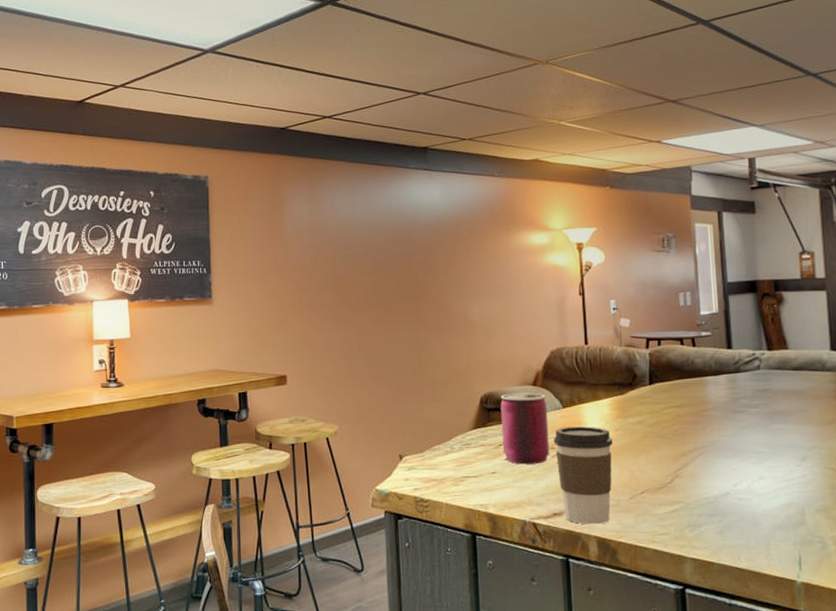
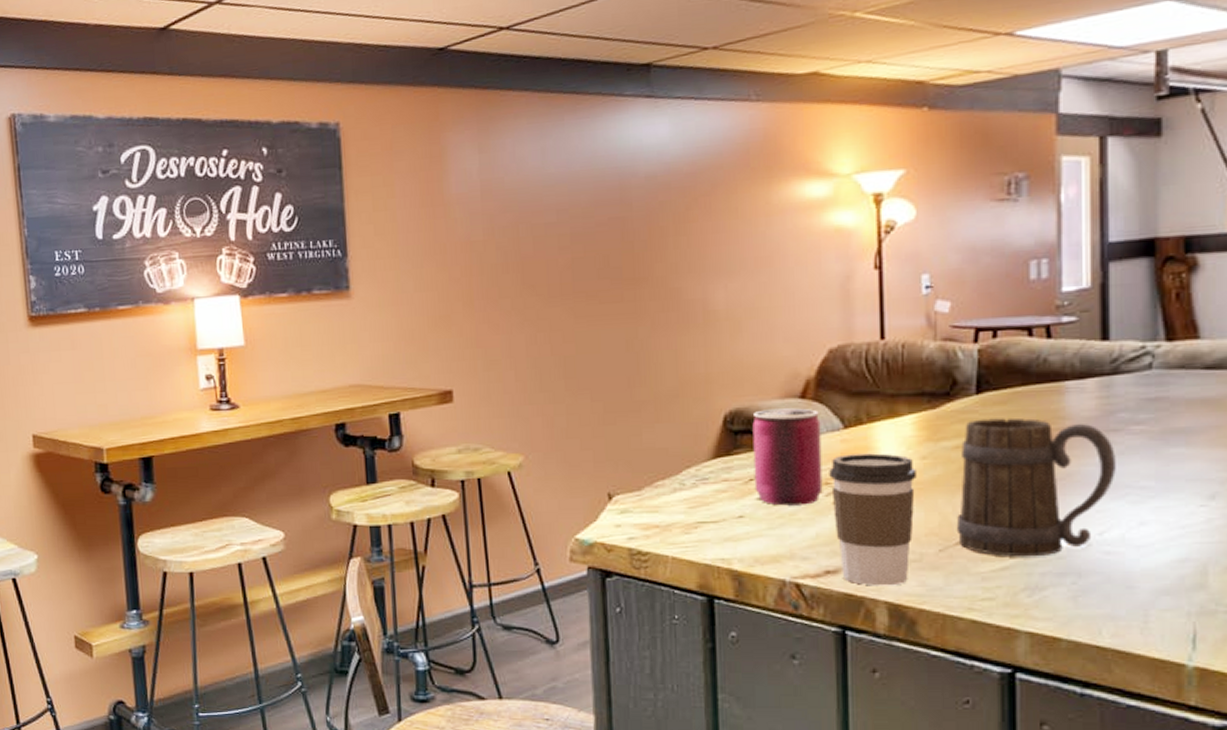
beer mug: none [640,402,742,503] -> present [956,417,1116,557]

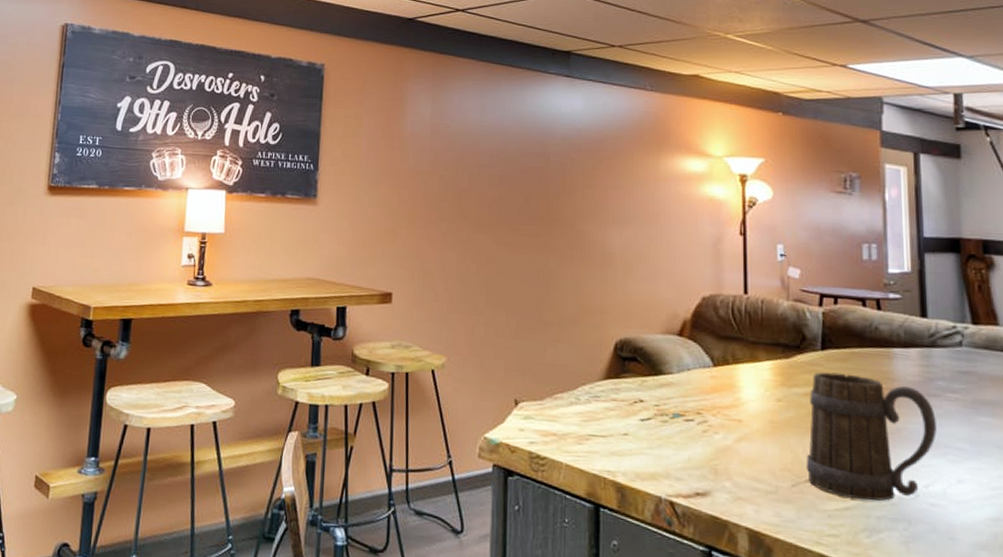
can: present [752,408,823,506] -> none [638,342,695,430]
coffee cup: present [829,453,917,586] -> none [700,389,773,514]

